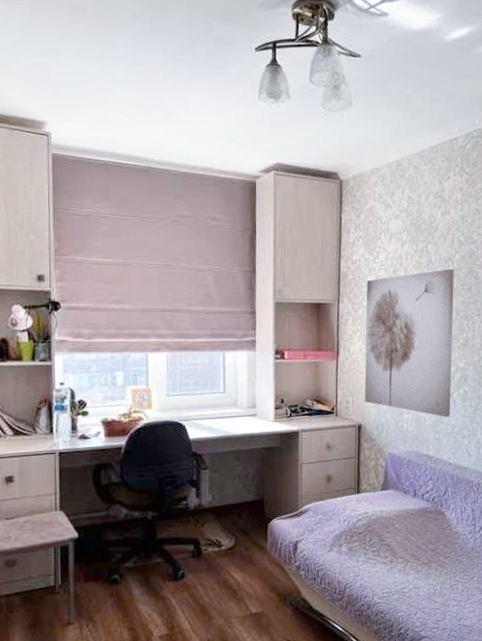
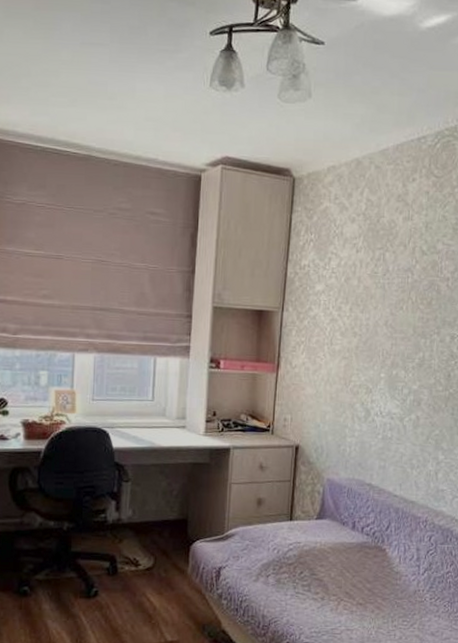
wall art: present [364,269,454,417] -> none [305,280,413,444]

